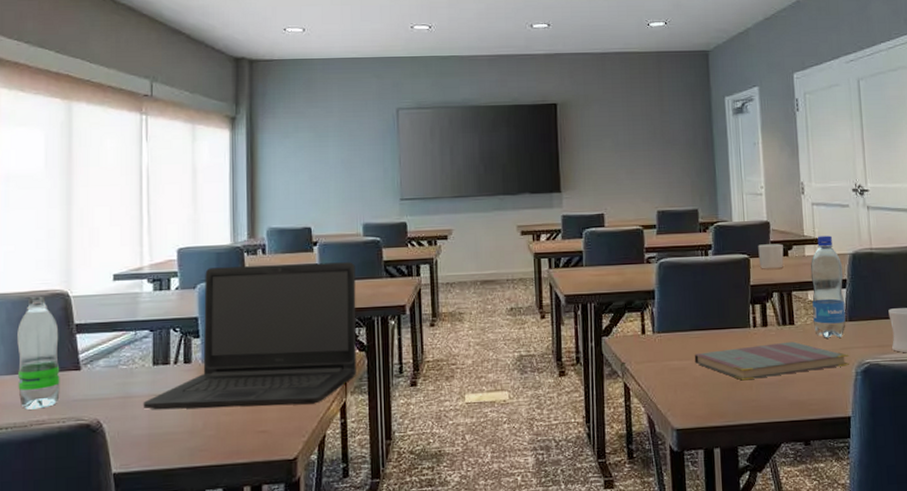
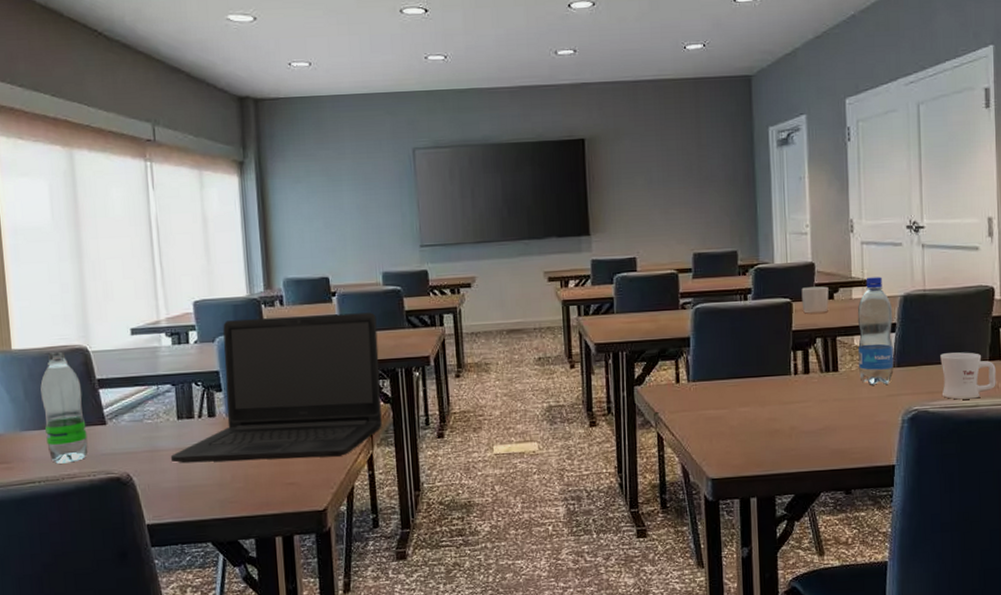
binder: present [694,341,850,381] -> none [731,389,896,430]

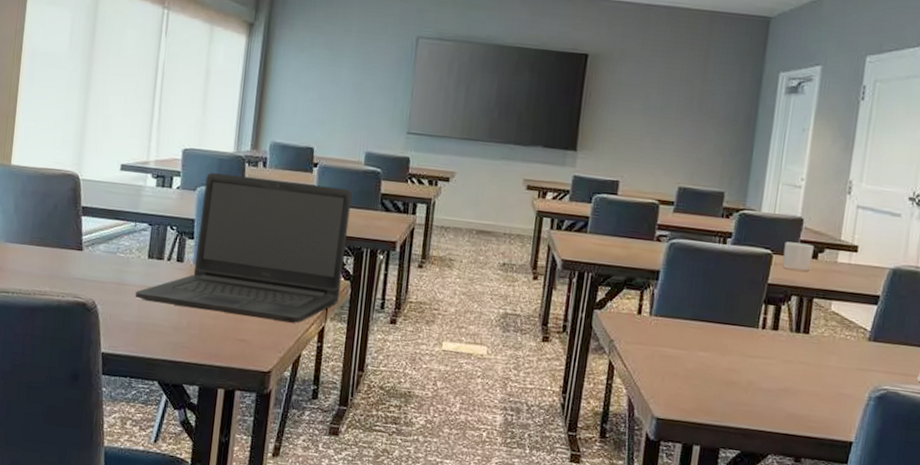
bottle: present [40,351,88,464] -> none [25,173,67,281]
bottle: present [857,277,894,385] -> none [830,243,879,357]

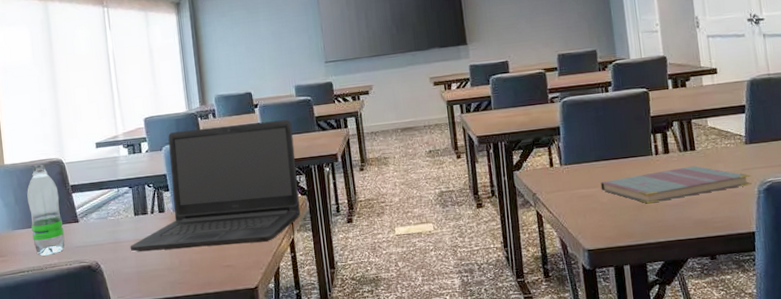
bottle: none [25,173,67,281] -> present [27,164,65,256]
binder: none [689,345,865,389] -> present [600,165,752,204]
mug: present [782,241,814,273] -> none [656,76,682,102]

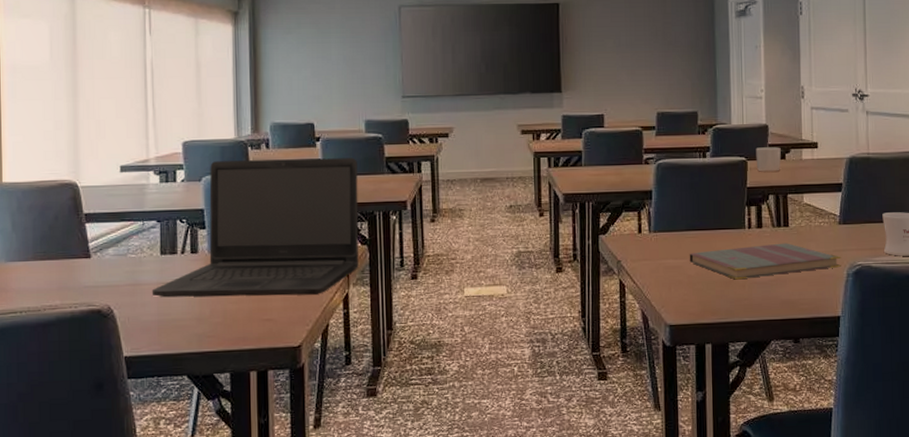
bottle: present [27,164,65,256] -> none [28,185,71,295]
mug: none [656,76,682,102] -> present [756,147,781,173]

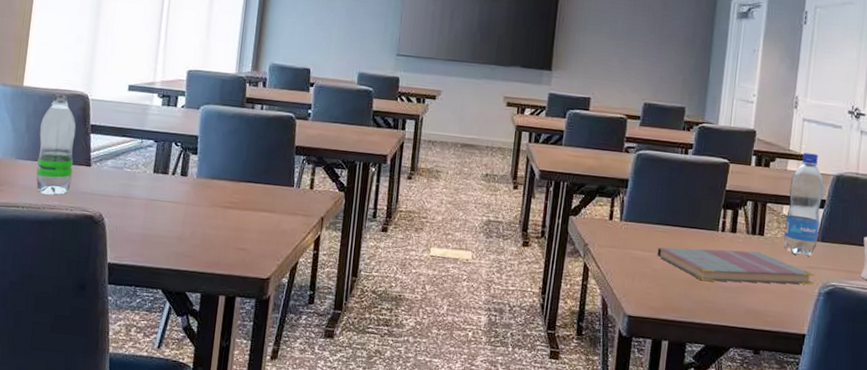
bottle: none [28,185,71,295] -> present [35,94,76,195]
laptop: present [151,158,359,298] -> none [140,92,346,232]
mug: present [756,147,781,173] -> none [738,151,766,180]
bottle: none [807,140,840,240] -> present [783,152,824,256]

